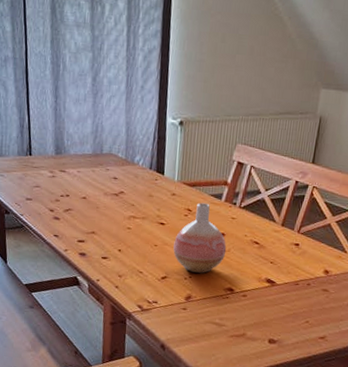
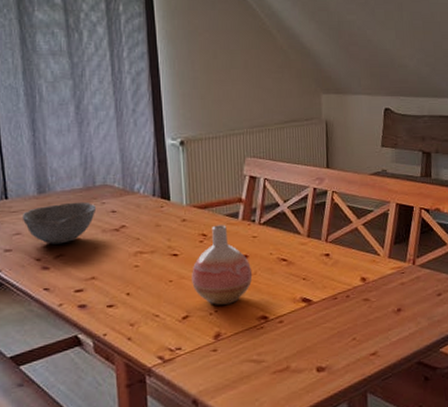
bowl: none [41,165,102,200] -> present [22,201,97,244]

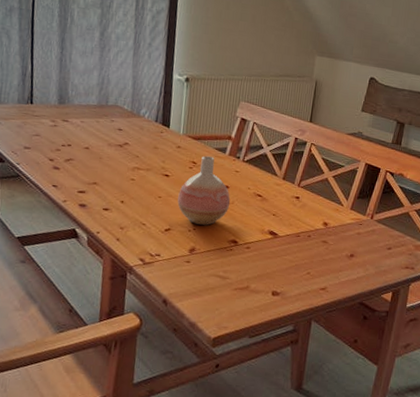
bowl: present [22,201,97,244] -> none [42,115,106,150]

